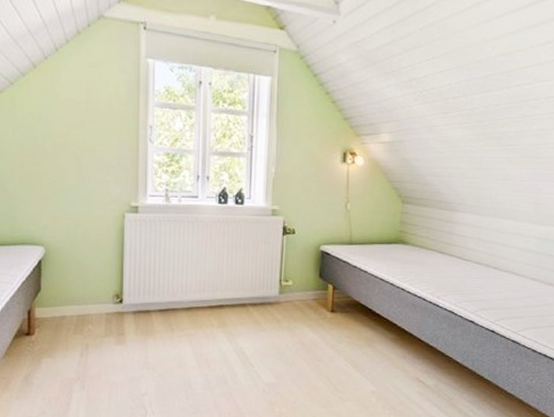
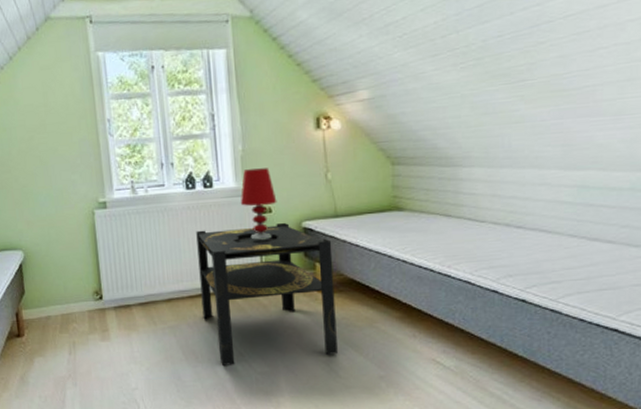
side table: none [220,244,344,375] -> present [196,222,338,366]
table lamp: none [267,191,301,258] -> present [240,168,277,240]

